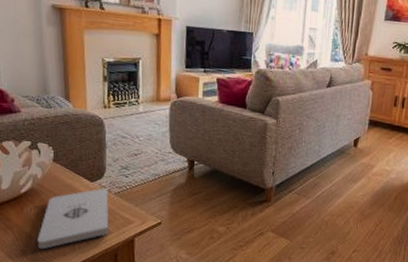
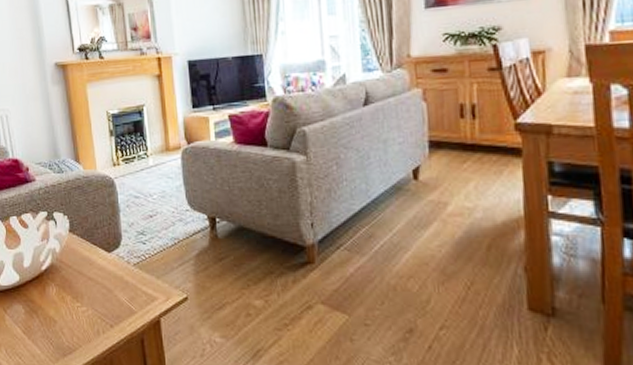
notepad: present [37,188,109,250] -> none [61,259,132,336]

